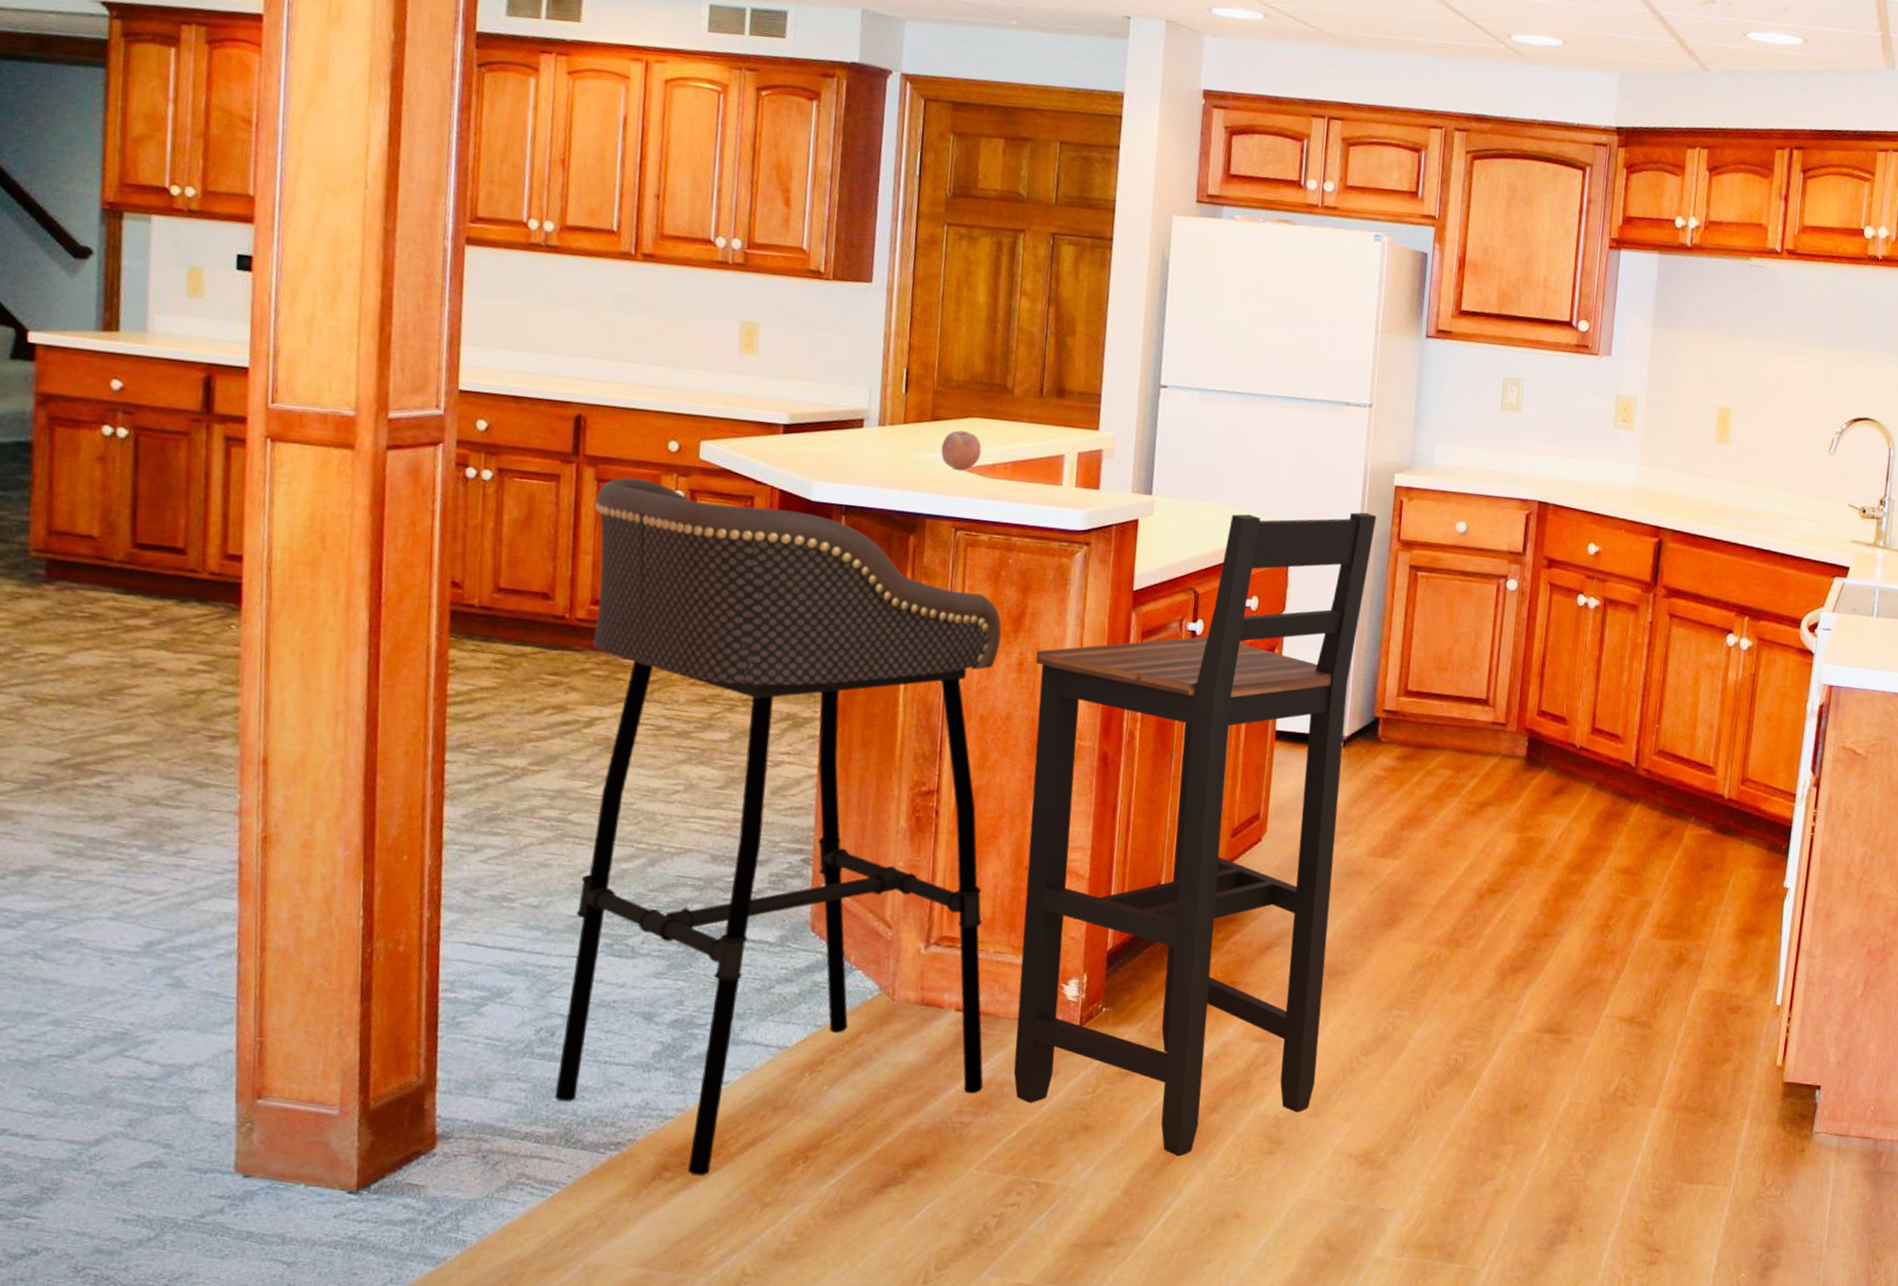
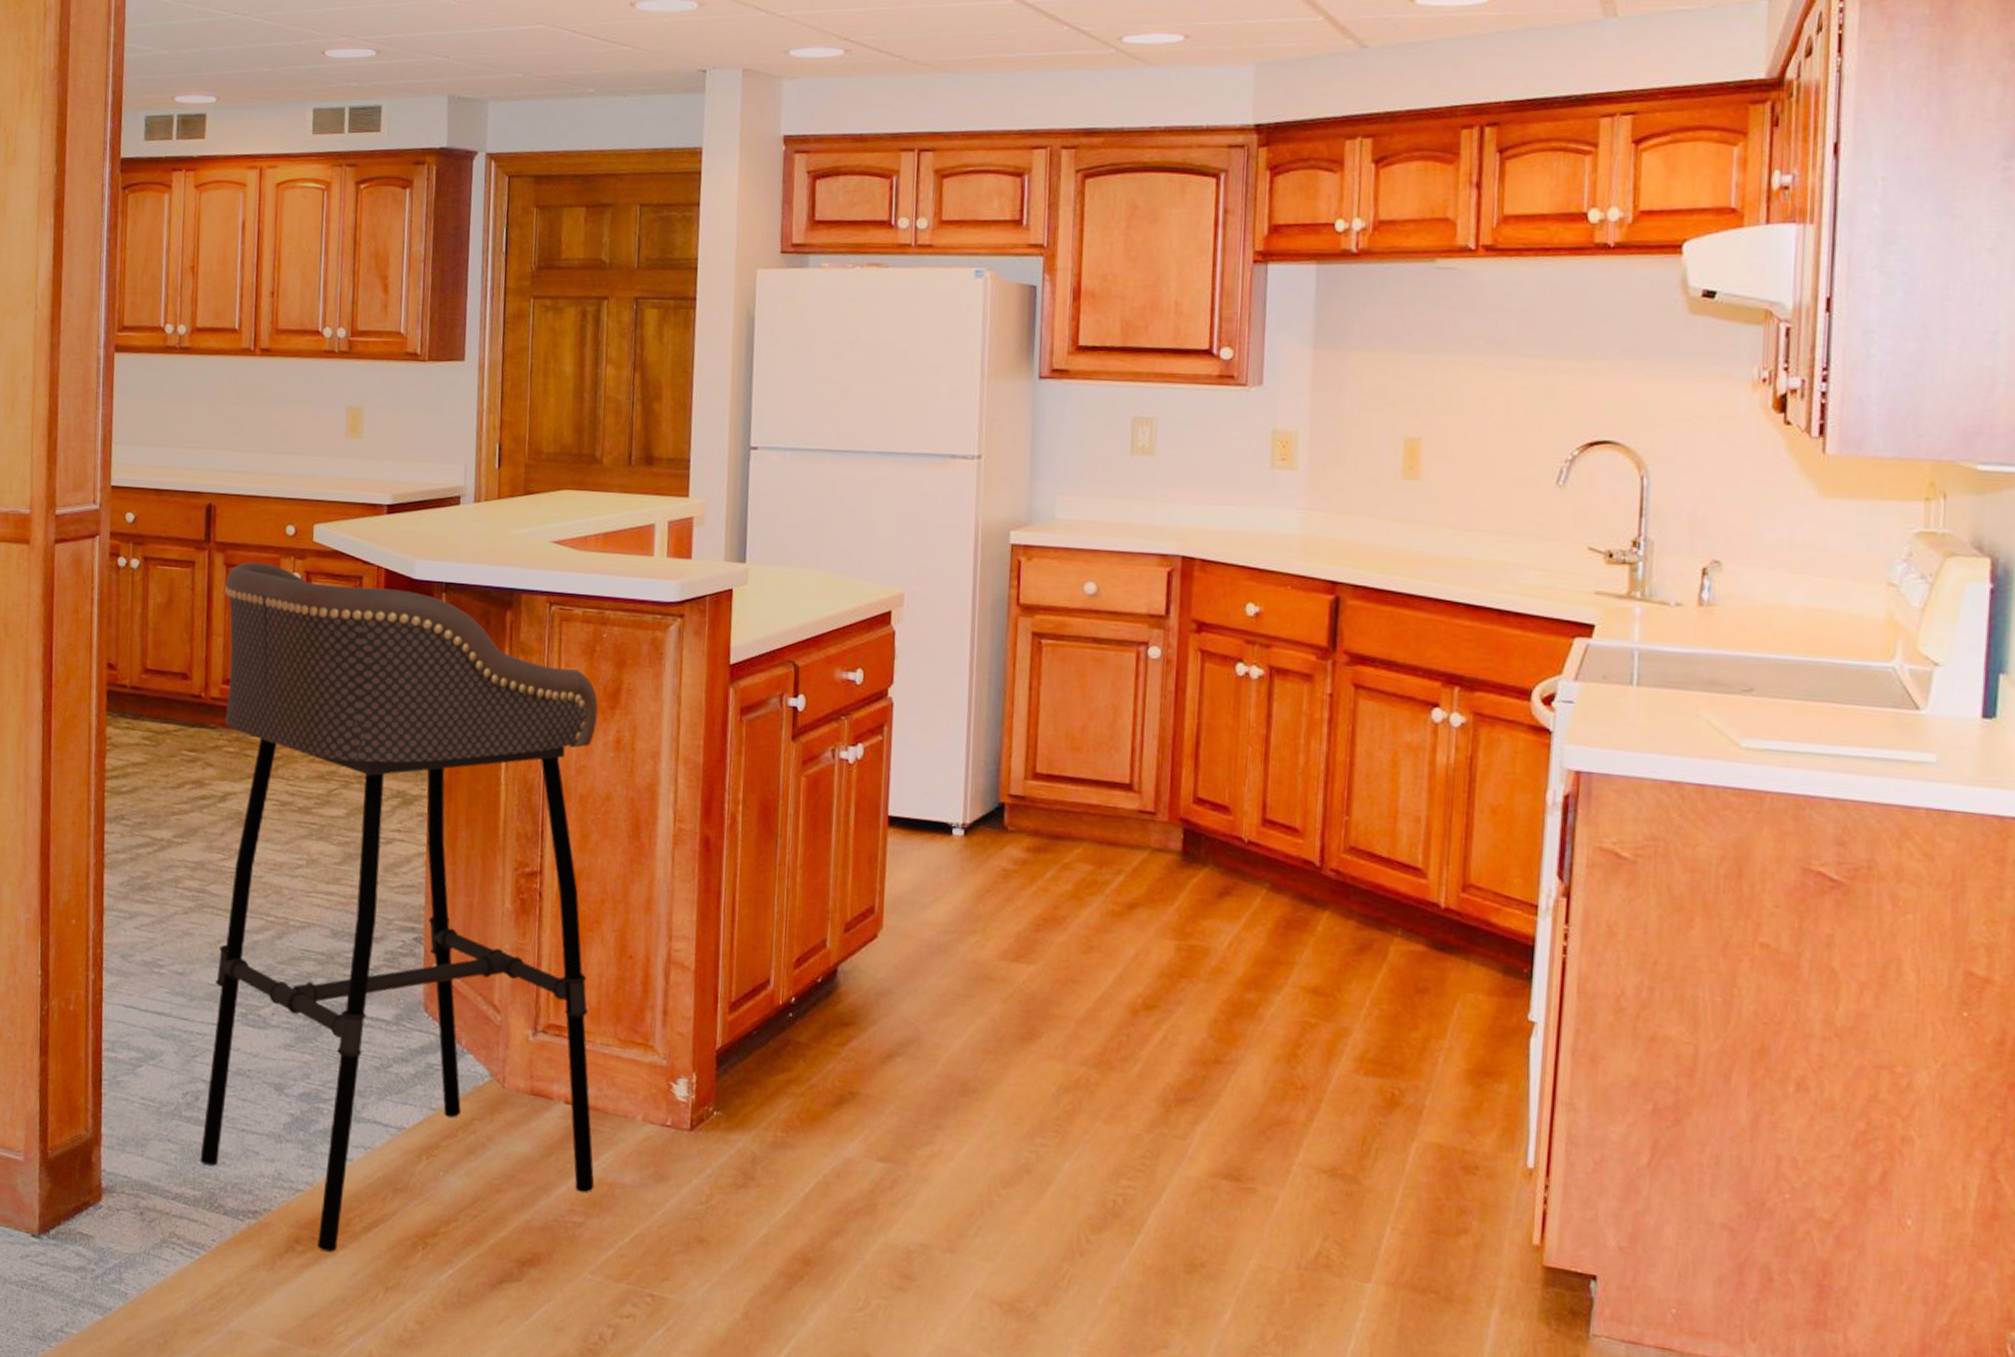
fruit: present [941,430,982,471] -> none [534,503,573,545]
bar stool: present [1013,512,1376,1157] -> none [624,574,991,1283]

